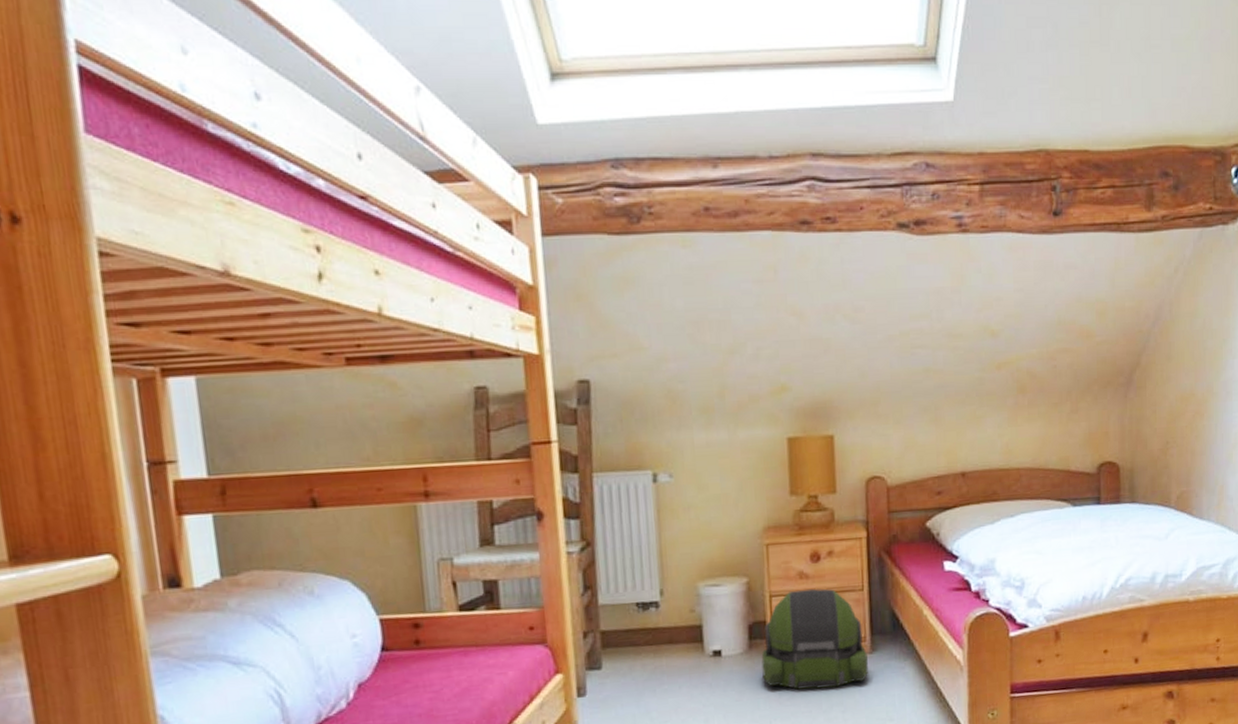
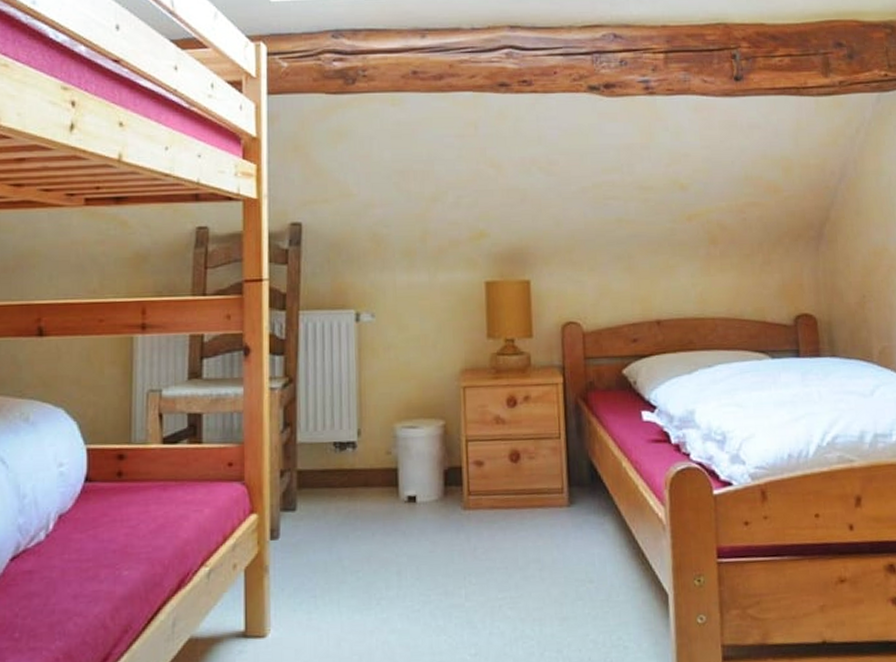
backpack: present [761,589,868,690] -> none [456,435,566,543]

